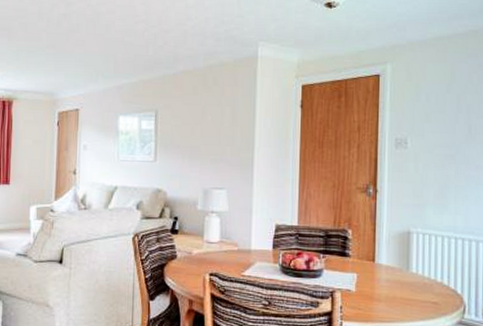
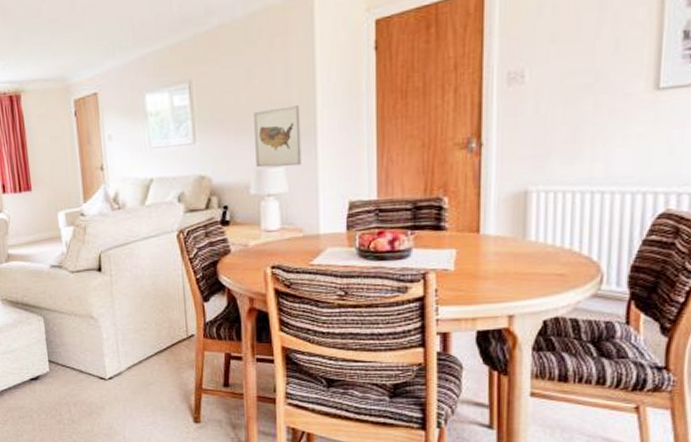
wall art: none [204,141,242,191] -> present [252,105,302,168]

